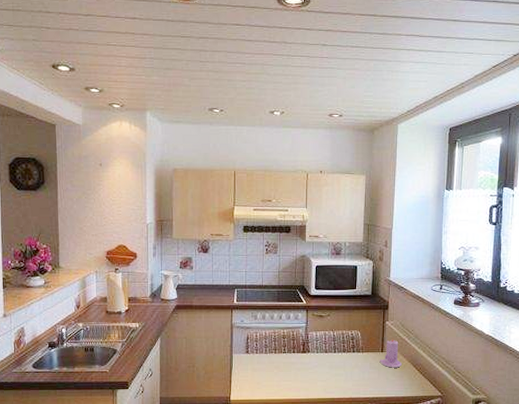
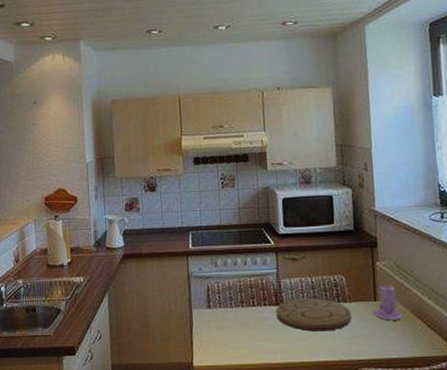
cutting board: none [302,347,362,375] -> present [276,297,351,332]

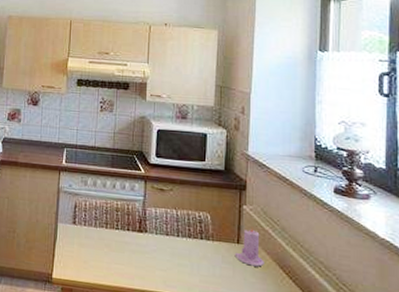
cutting board: present [276,297,351,332] -> none [138,228,212,266]

